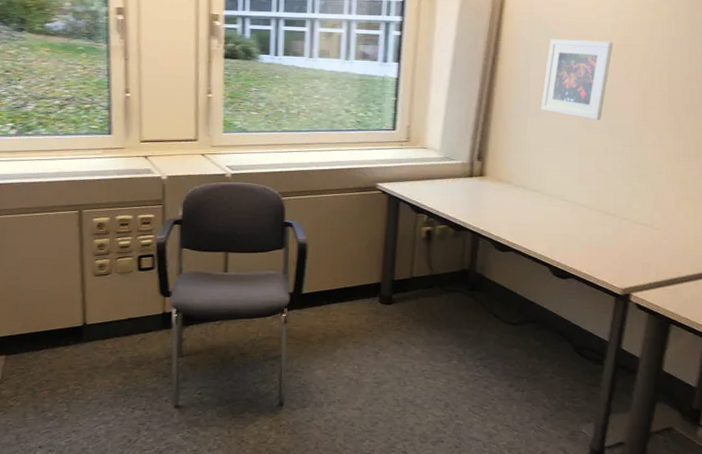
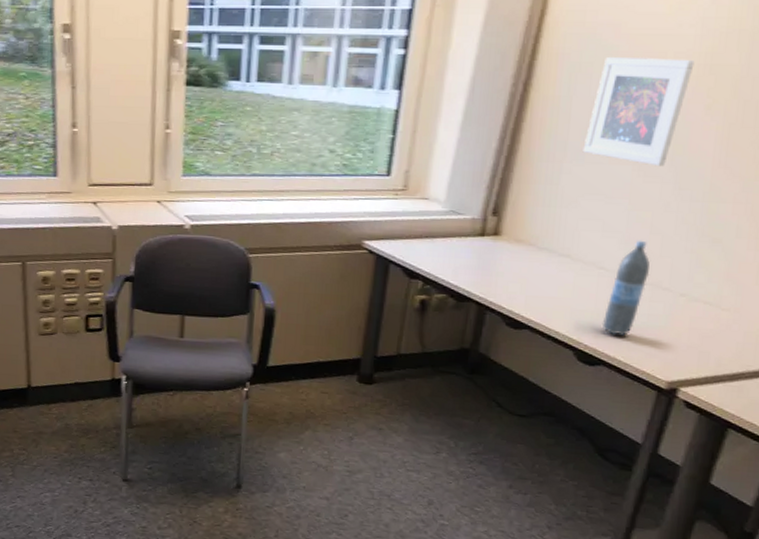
water bottle: none [568,177,600,253] -> present [602,240,650,336]

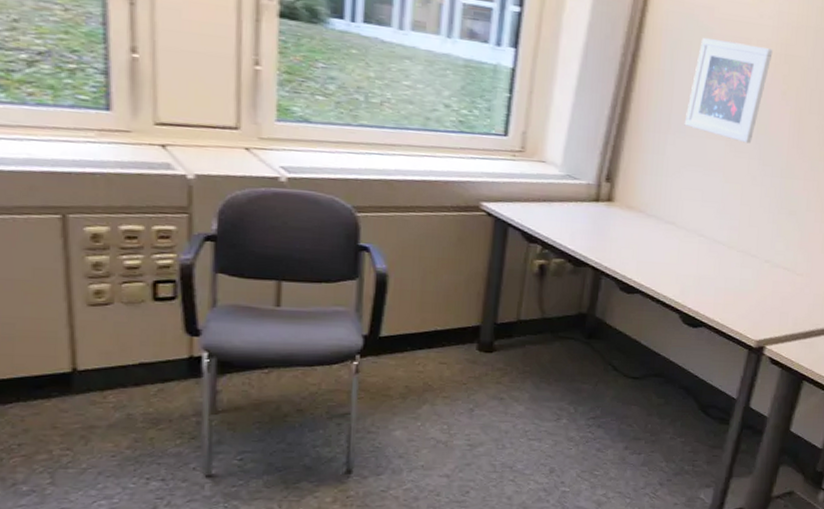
water bottle: present [602,240,650,336] -> none [702,210,741,299]

